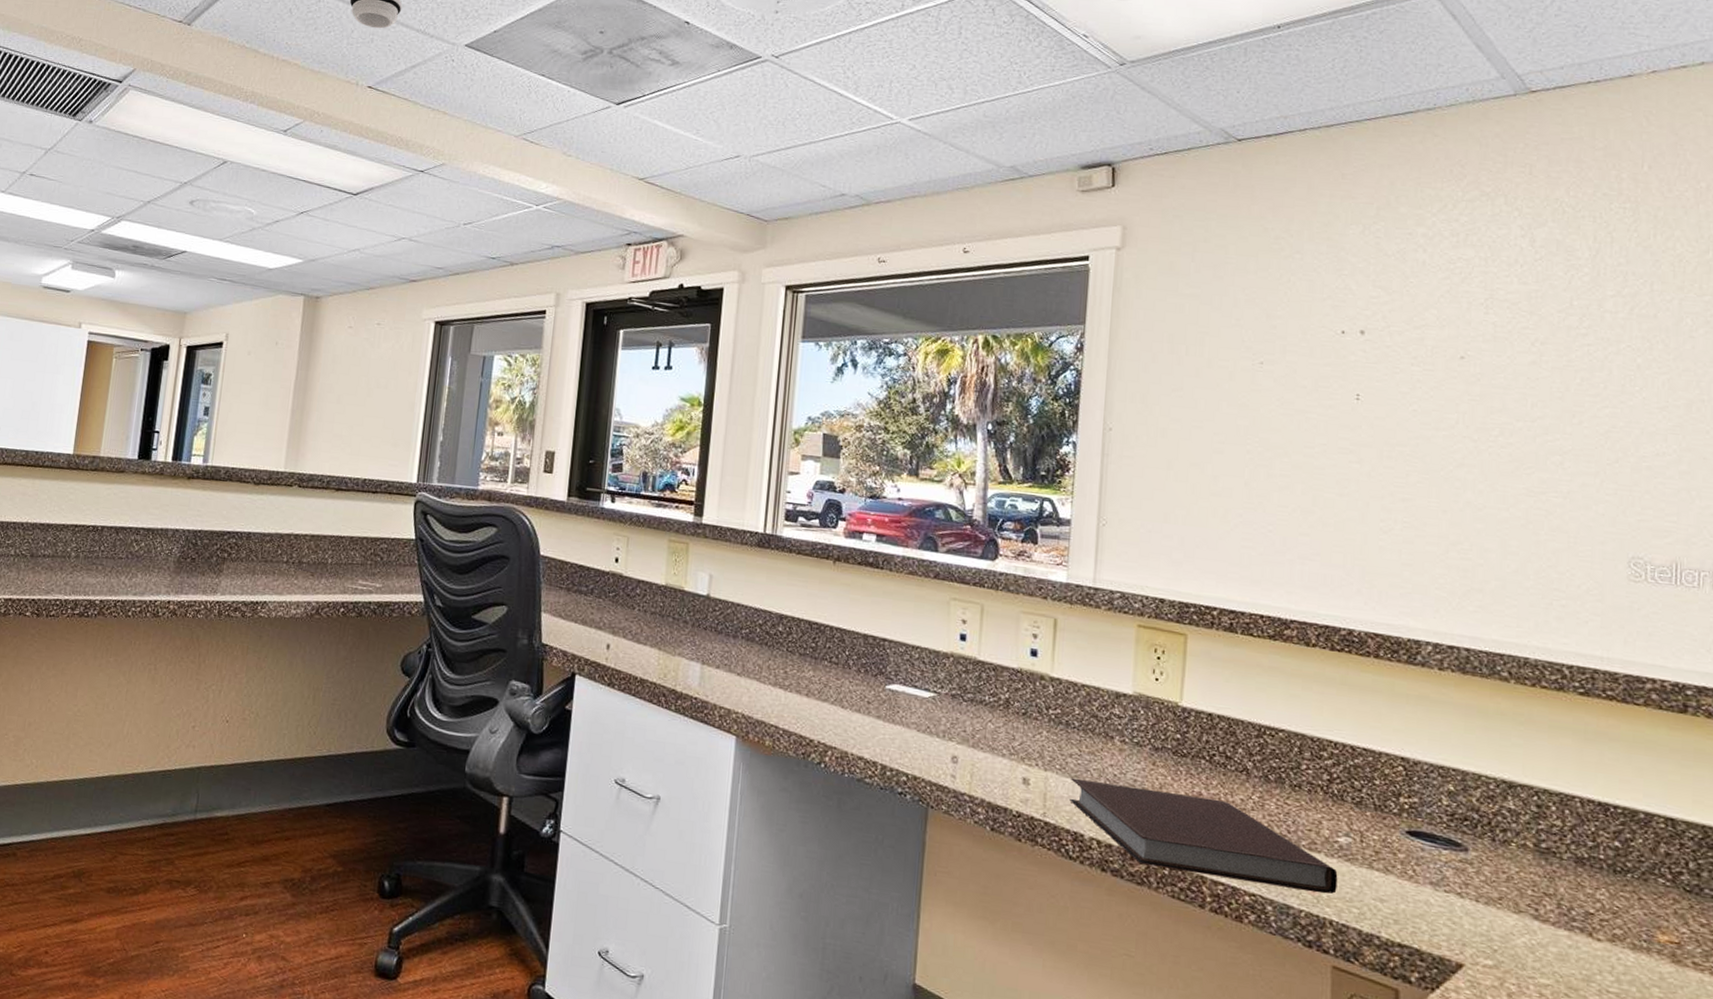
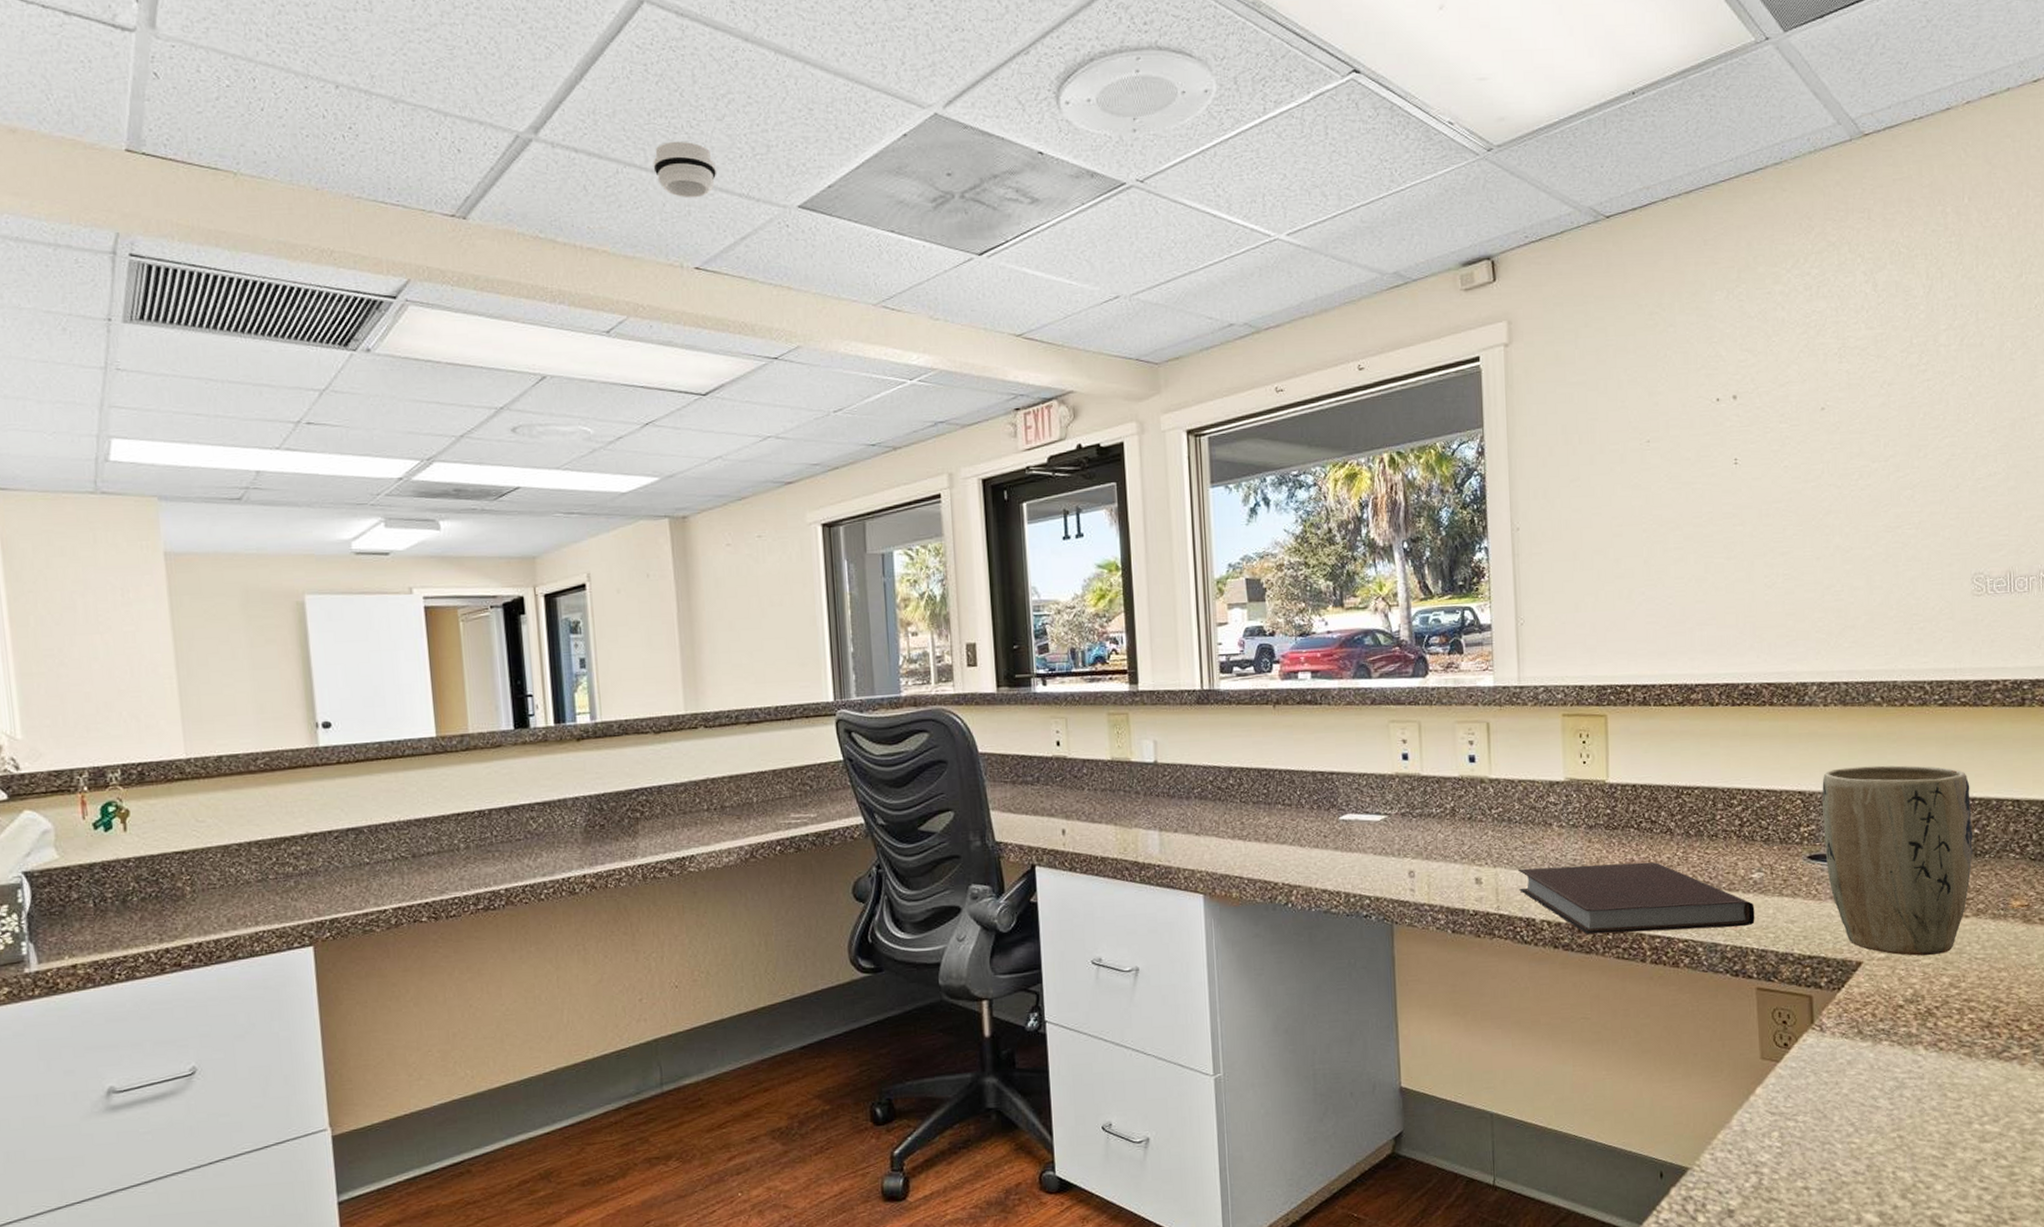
plant pot: none [1427,740,1613,977] -> present [1822,765,1974,956]

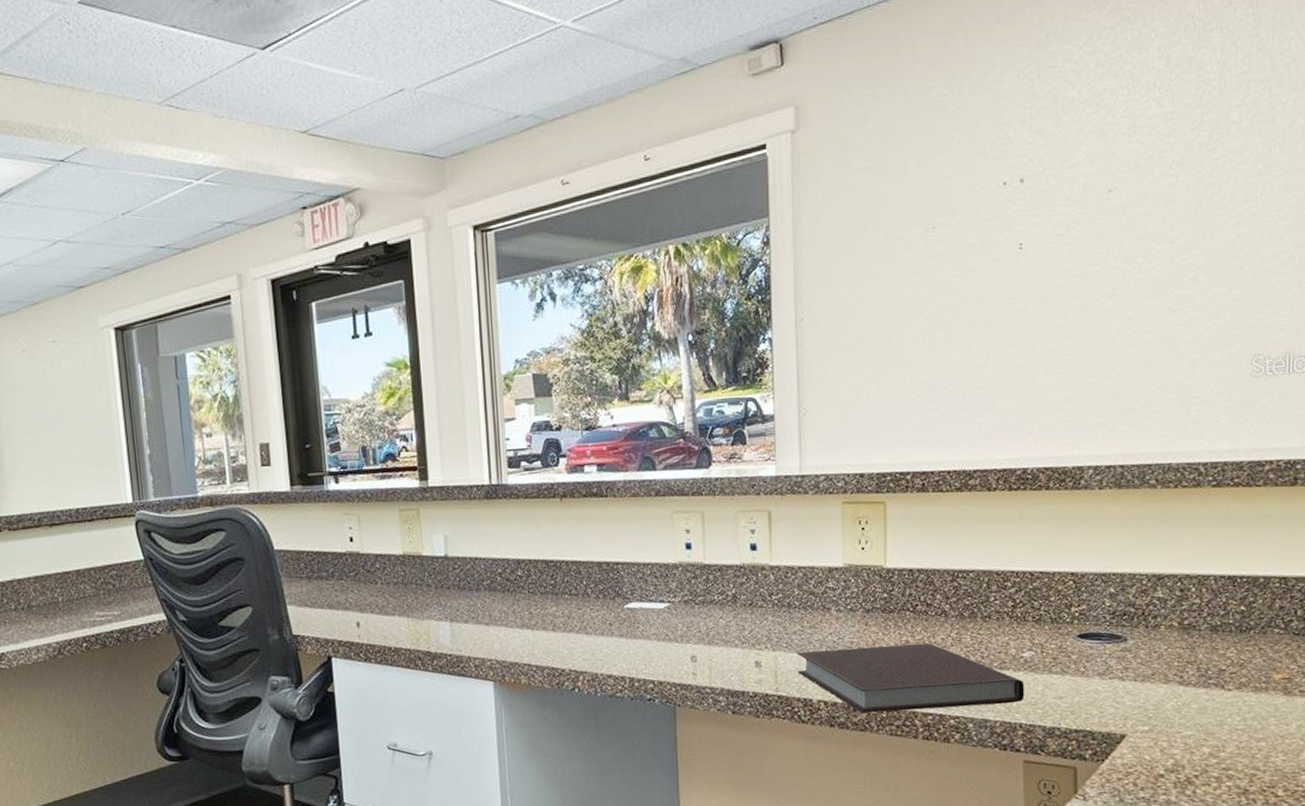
plant pot: present [1822,765,1974,956] -> none [1094,545,1240,728]

